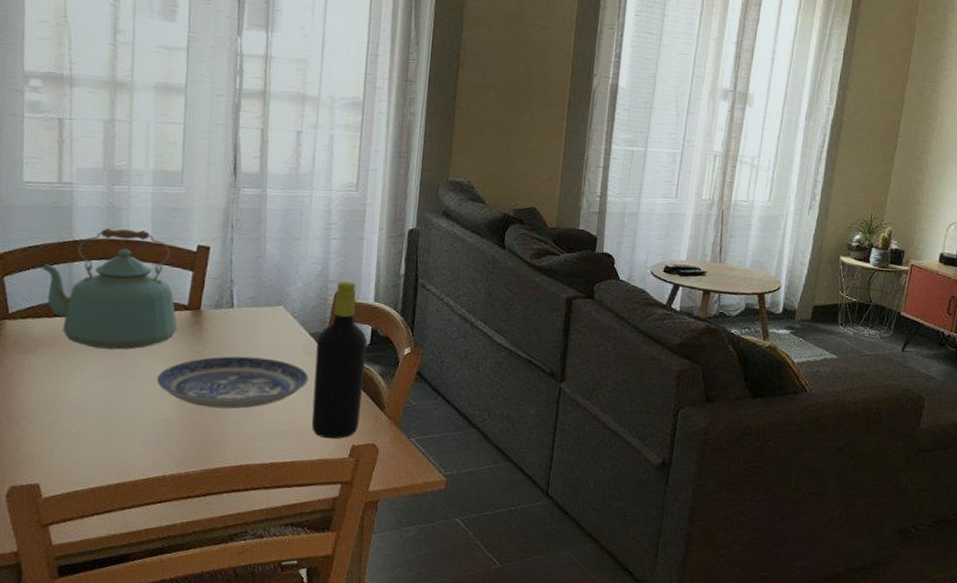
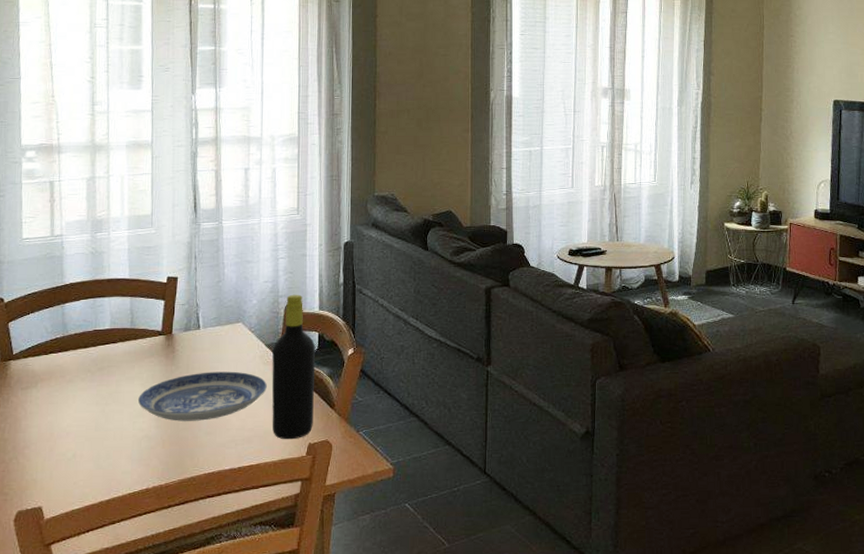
kettle: present [41,228,177,350] -> none [39,269,153,378]

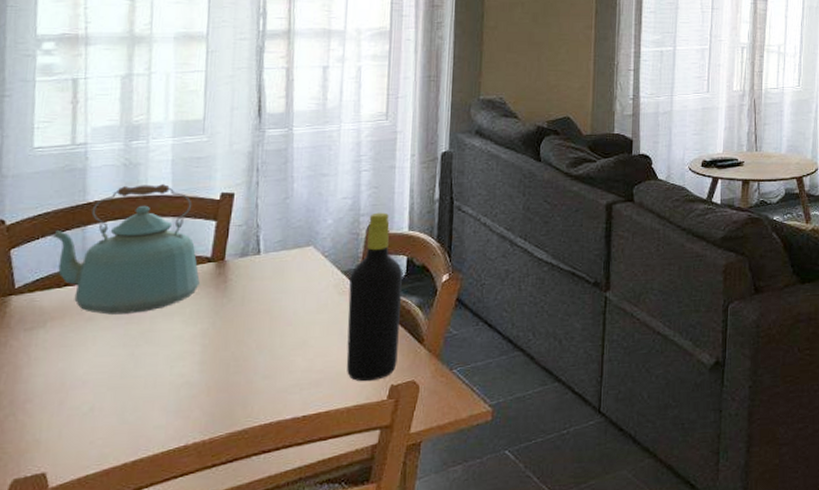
kettle: none [39,269,153,378] -> present [52,184,200,315]
plate: present [138,371,267,421] -> none [178,303,342,364]

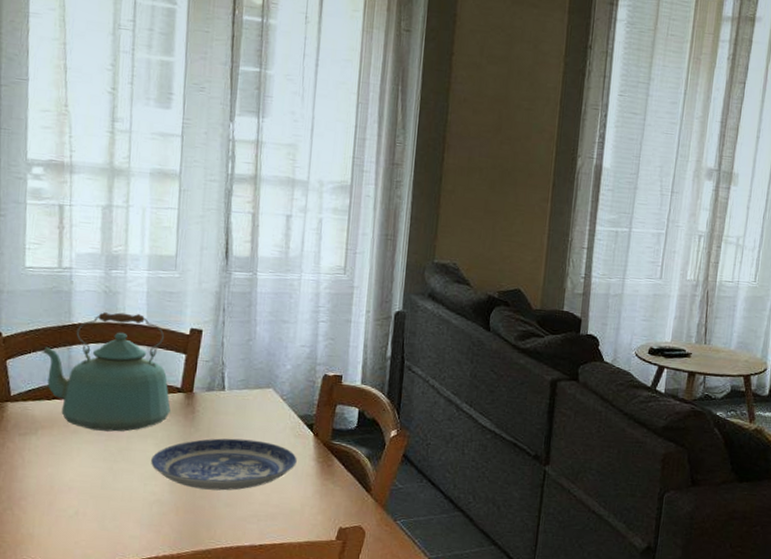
plate: none [178,303,342,364] -> present [151,438,297,491]
bottle: present [346,212,403,382] -> none [300,363,355,522]

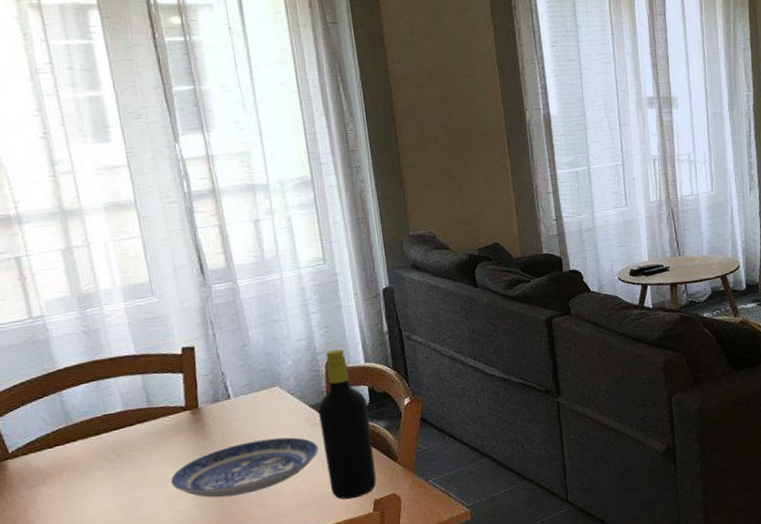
kettle: present [42,312,171,432] -> none [31,345,180,467]
bottle: none [300,363,355,522] -> present [318,349,377,500]

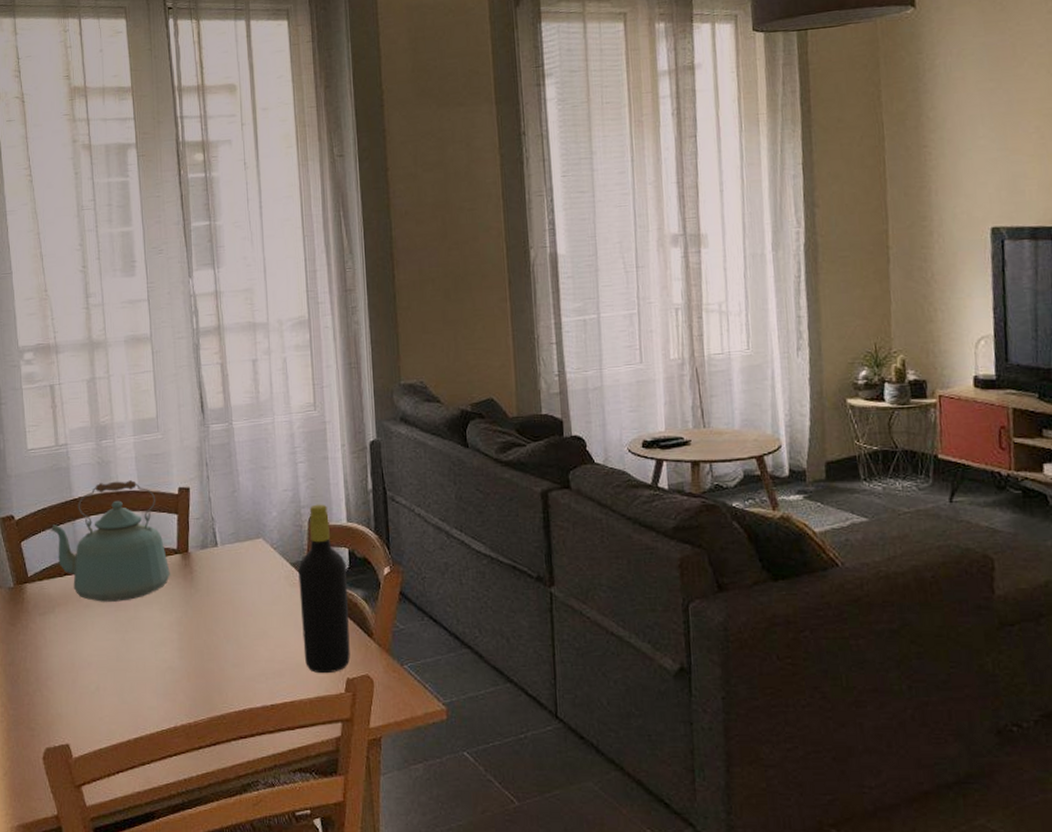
kettle: none [31,345,180,467] -> present [50,480,170,602]
plate: present [171,437,319,498] -> none [159,594,295,651]

